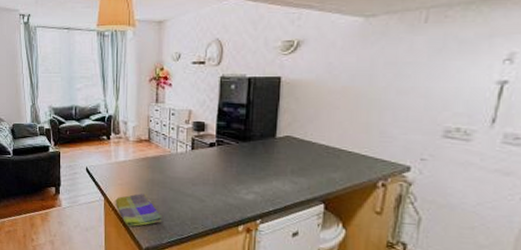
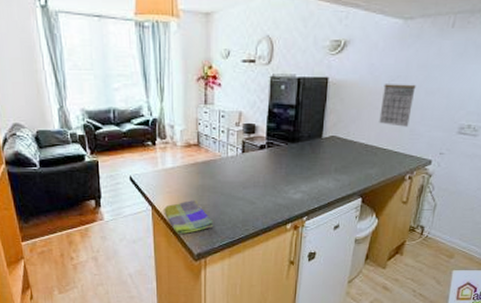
calendar: none [341,83,384,128] -> present [379,84,416,127]

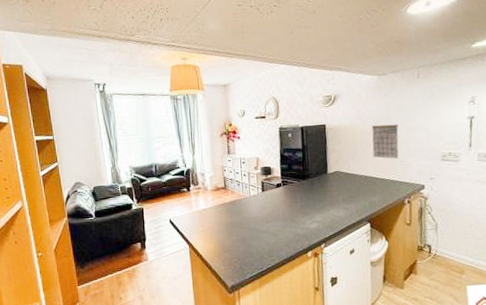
dish towel: present [164,200,214,234] -> none [199,236,244,268]

